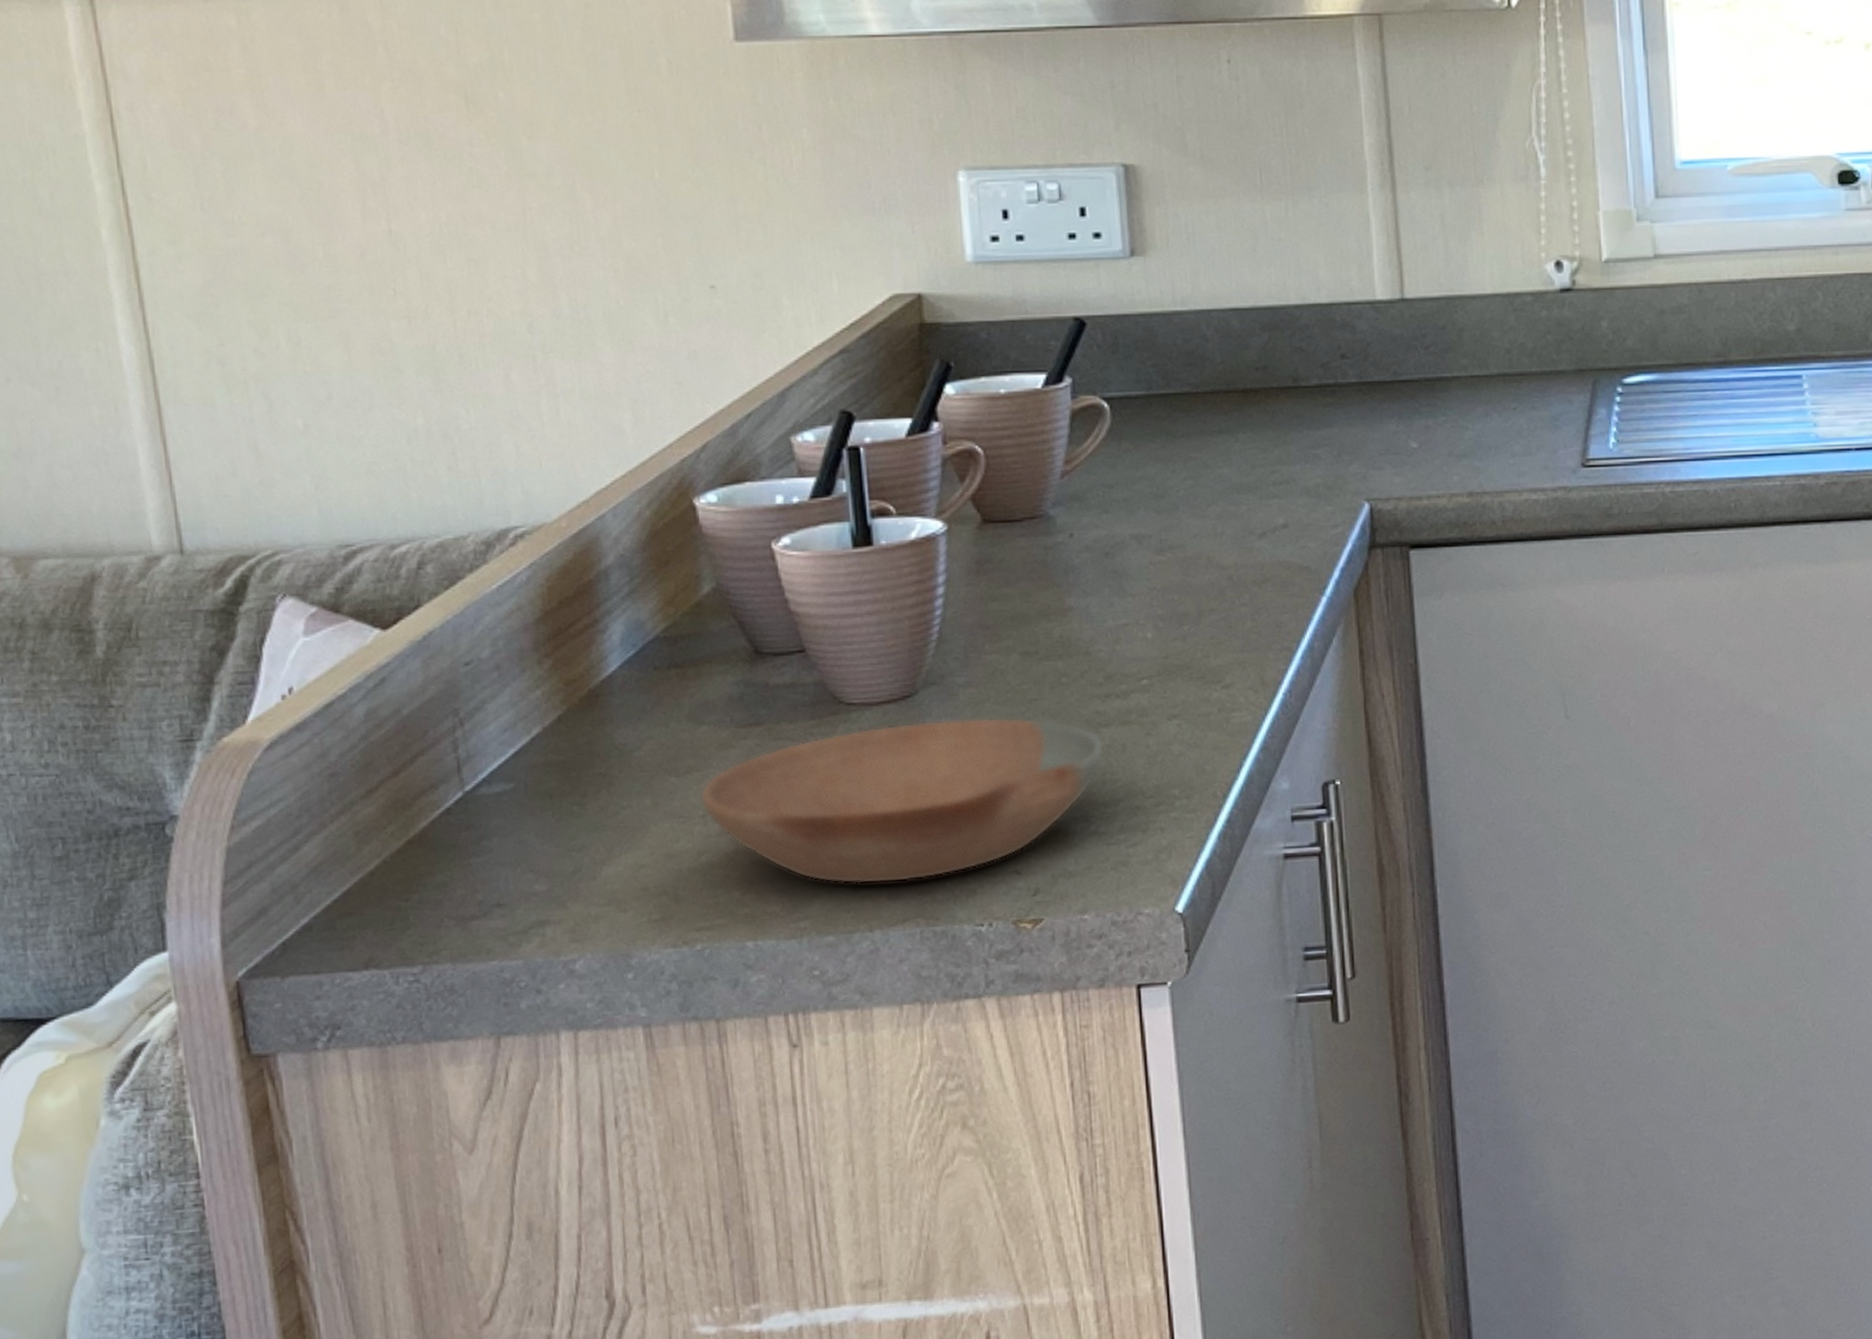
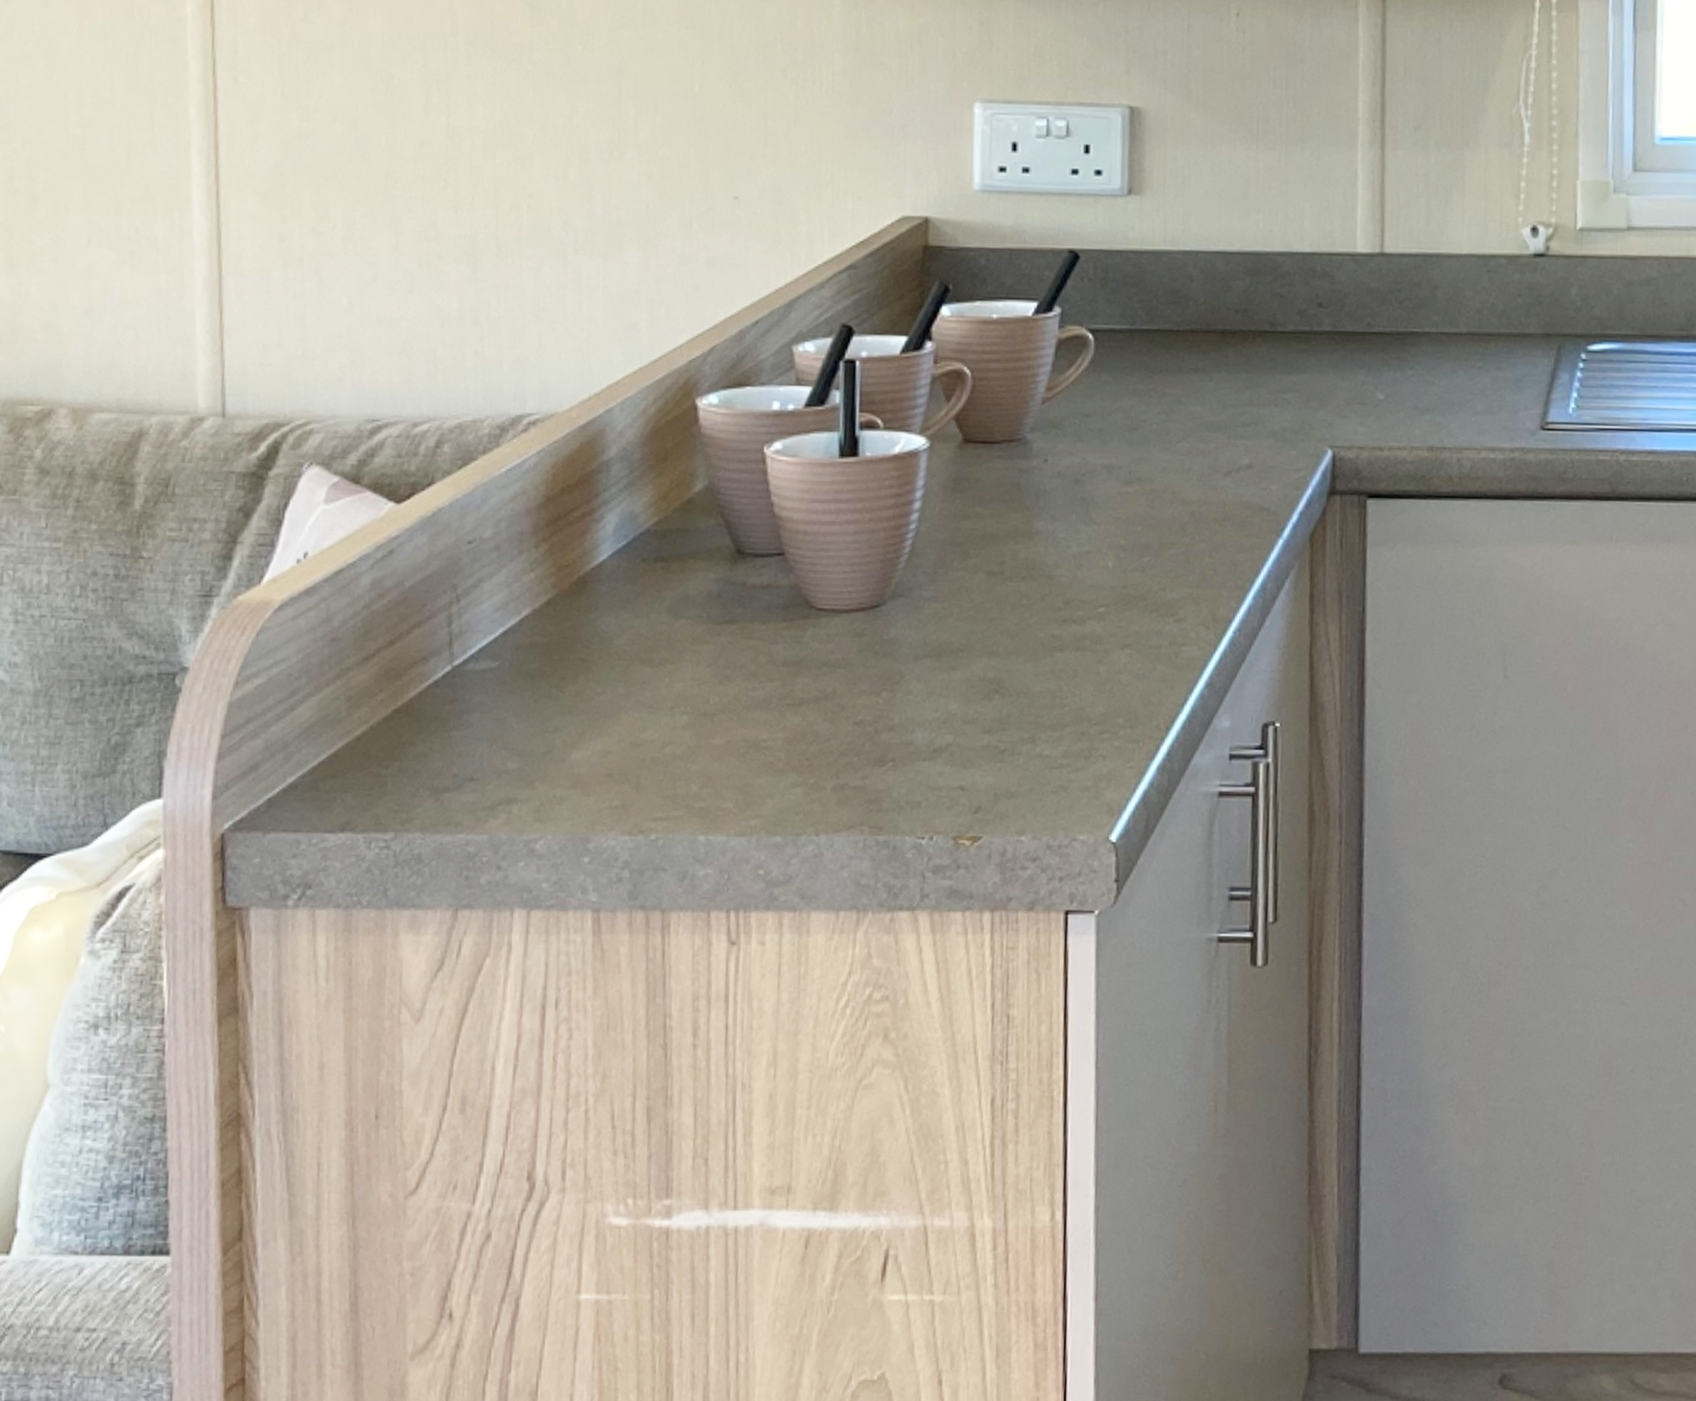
bowl: present [699,717,1106,885] -> none [670,631,1058,789]

